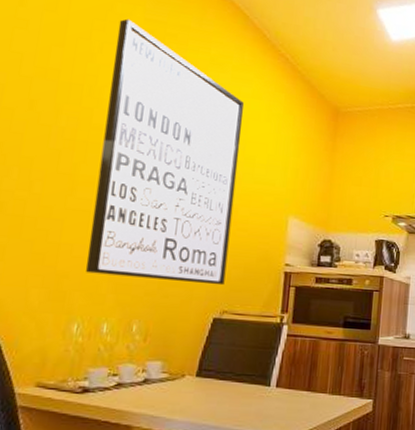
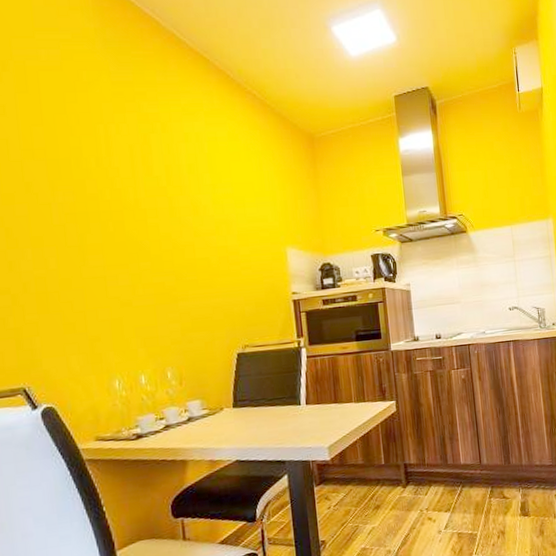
wall art: present [85,18,244,286] -> none [88,85,241,333]

